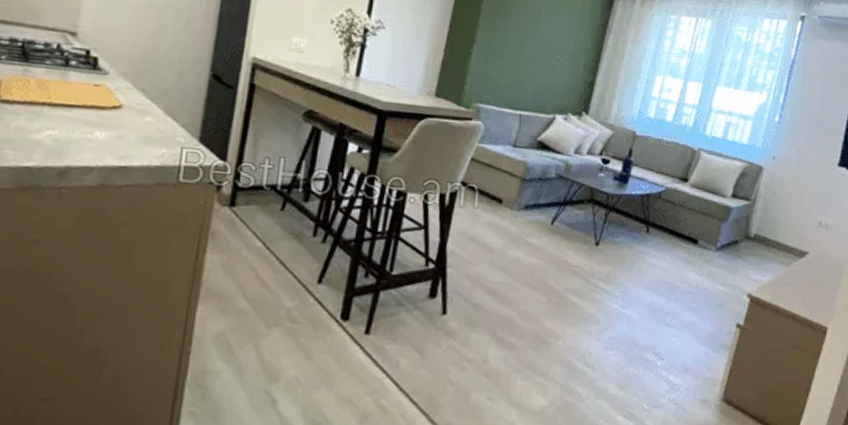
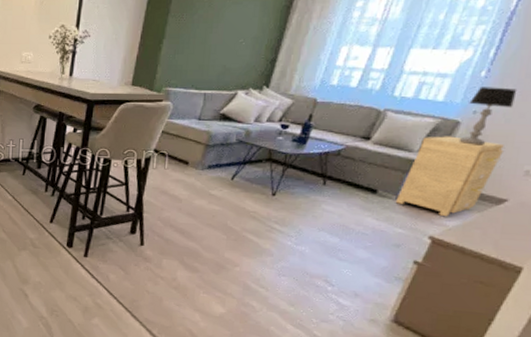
side table: none [715,181,800,272] -> present [395,136,504,217]
table lamp: none [763,132,804,193] -> present [458,87,518,146]

